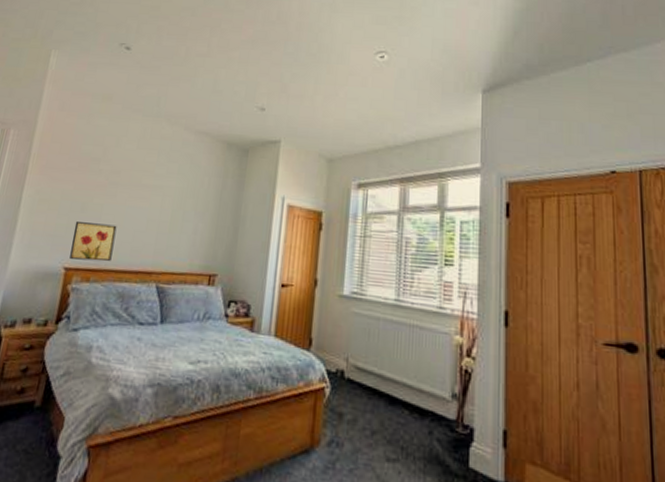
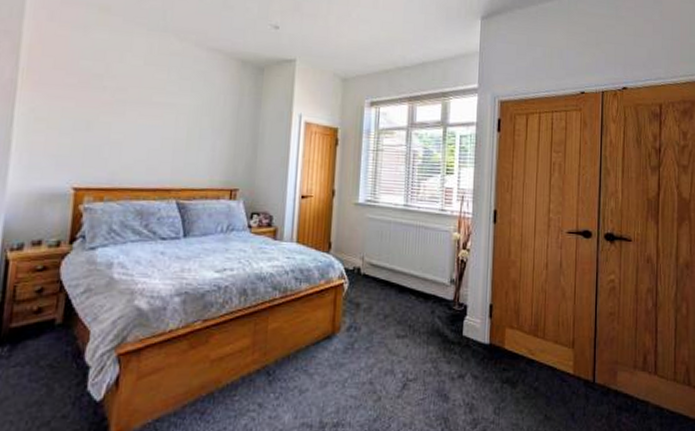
wall art: present [70,222,117,262] -> none [78,141,129,181]

